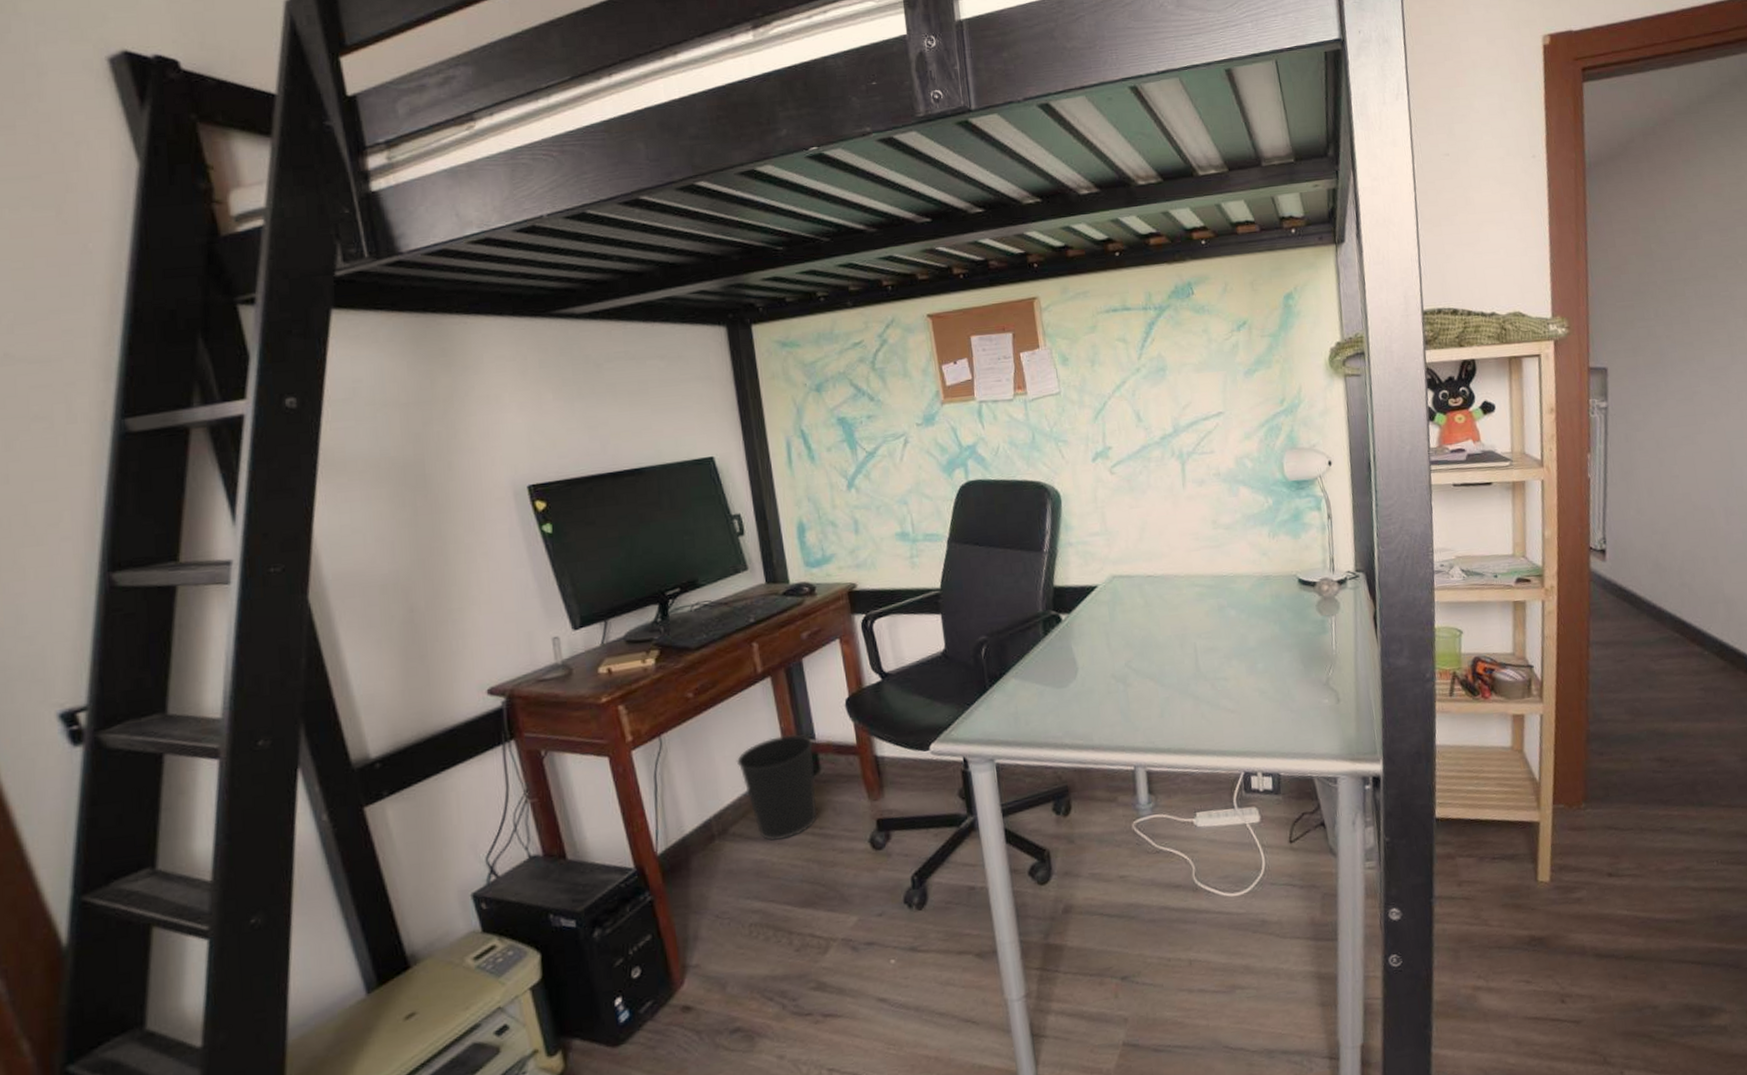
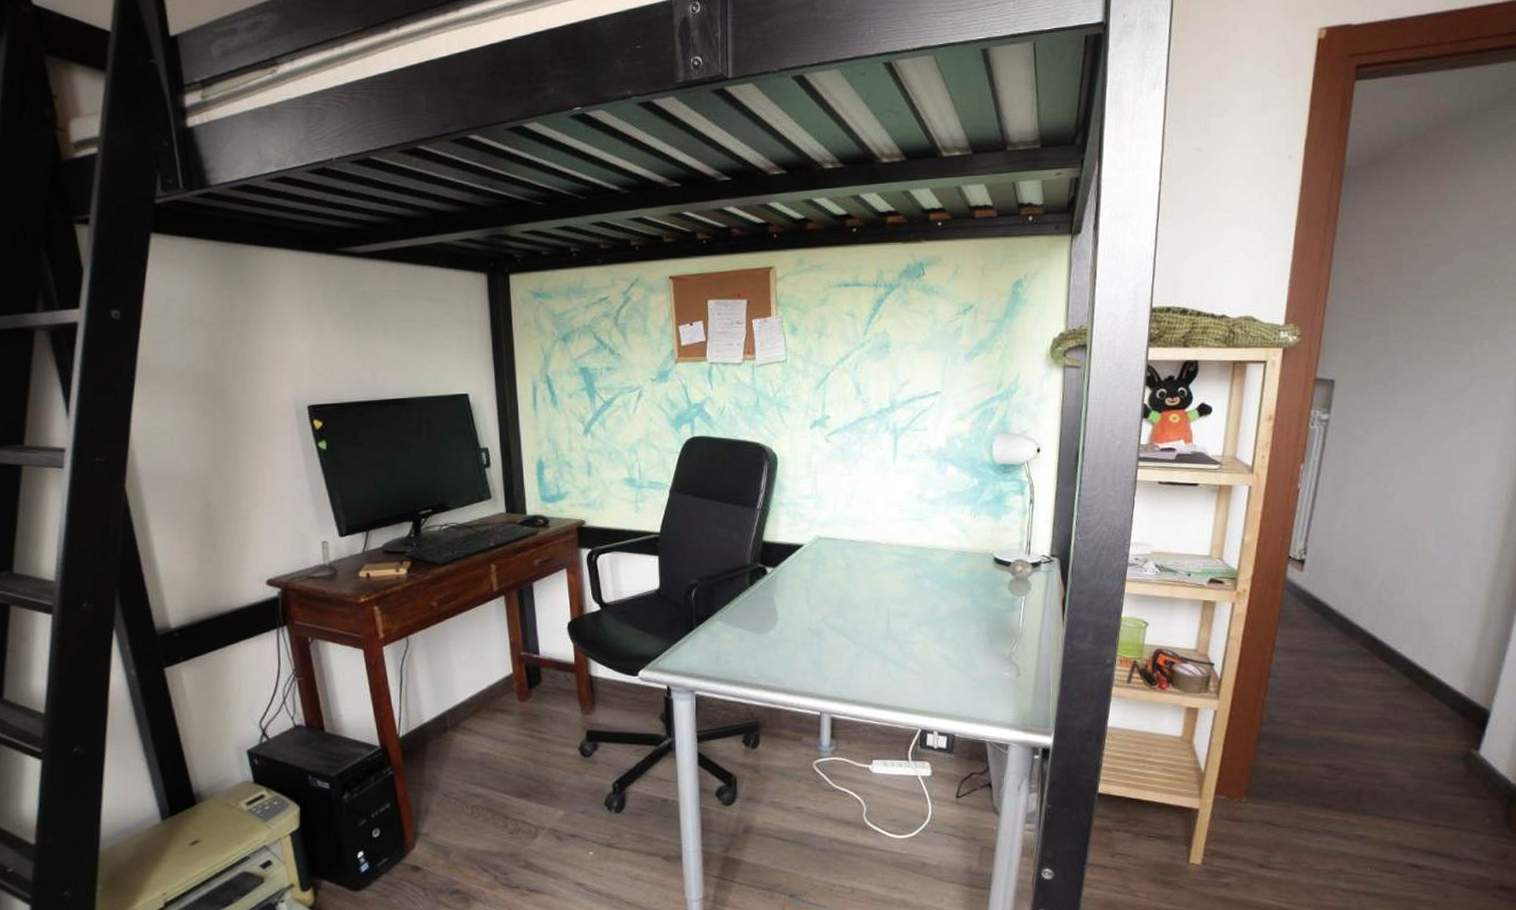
wastebasket: present [736,734,818,842] -> none [470,647,537,739]

